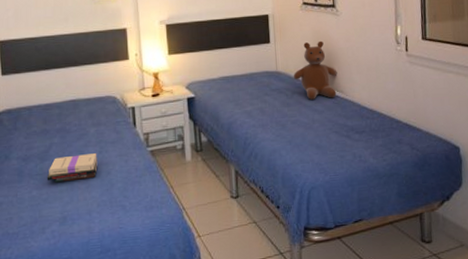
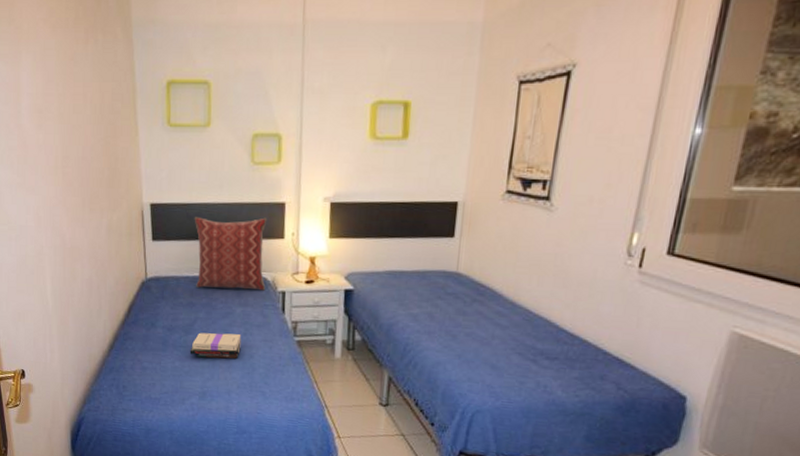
pillow: none [42,43,117,114] -> present [194,217,267,291]
teddy bear: present [293,40,337,100] -> none [476,241,536,314]

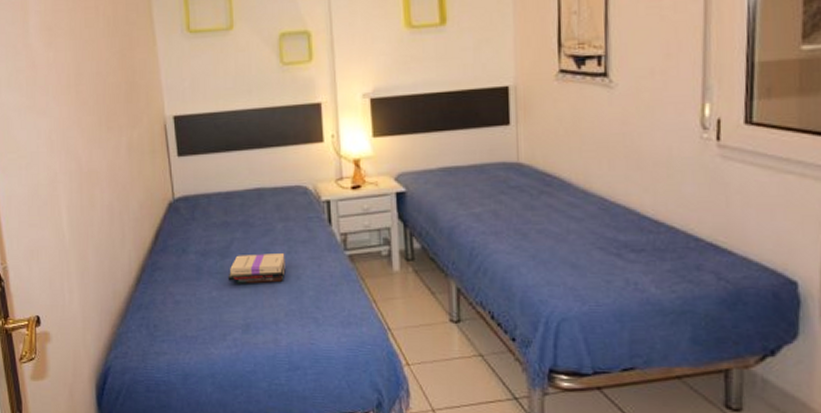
pillow: present [194,217,267,291] -> none [222,121,308,204]

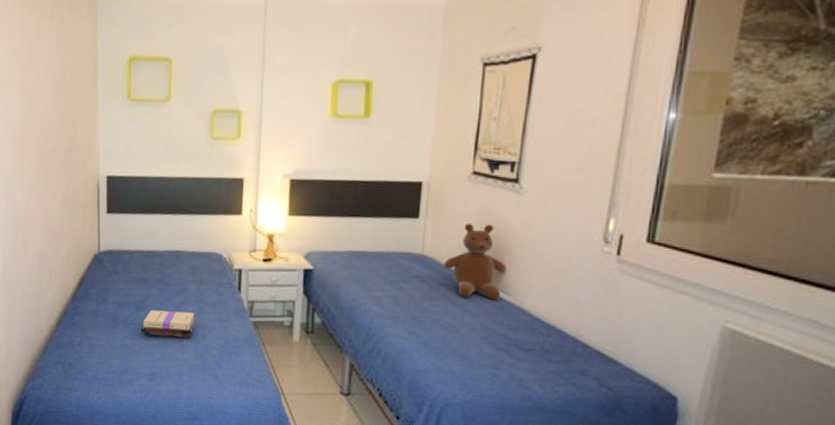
teddy bear: none [541,122,607,203] -> present [443,224,507,300]

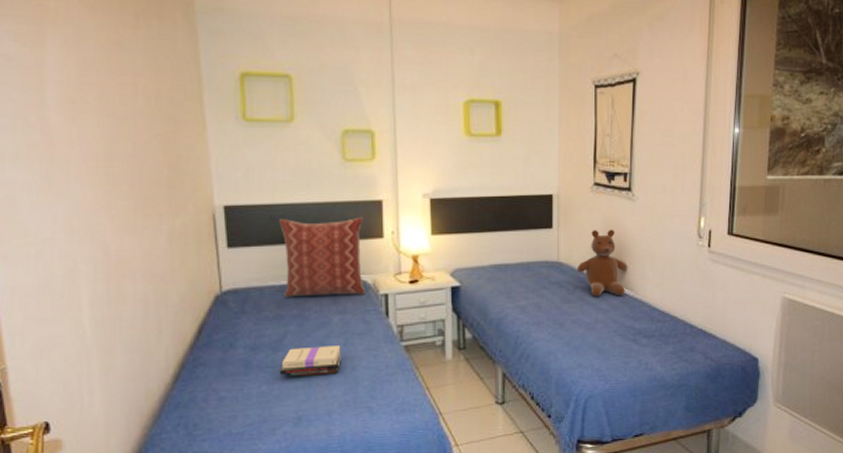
pillow: none [149,190,225,268] -> present [278,216,366,297]

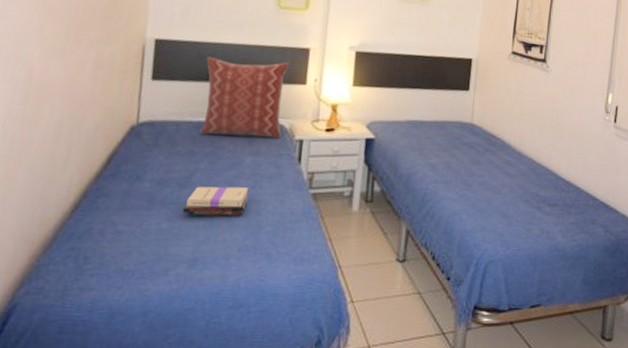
teddy bear: present [576,229,628,297] -> none [488,96,538,163]

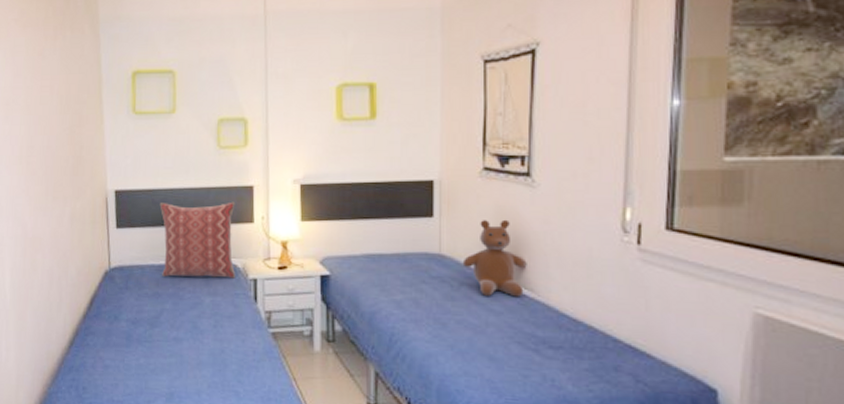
books: present [182,186,249,217] -> none [155,325,211,355]
teddy bear: none [488,96,538,163] -> present [462,219,527,297]

